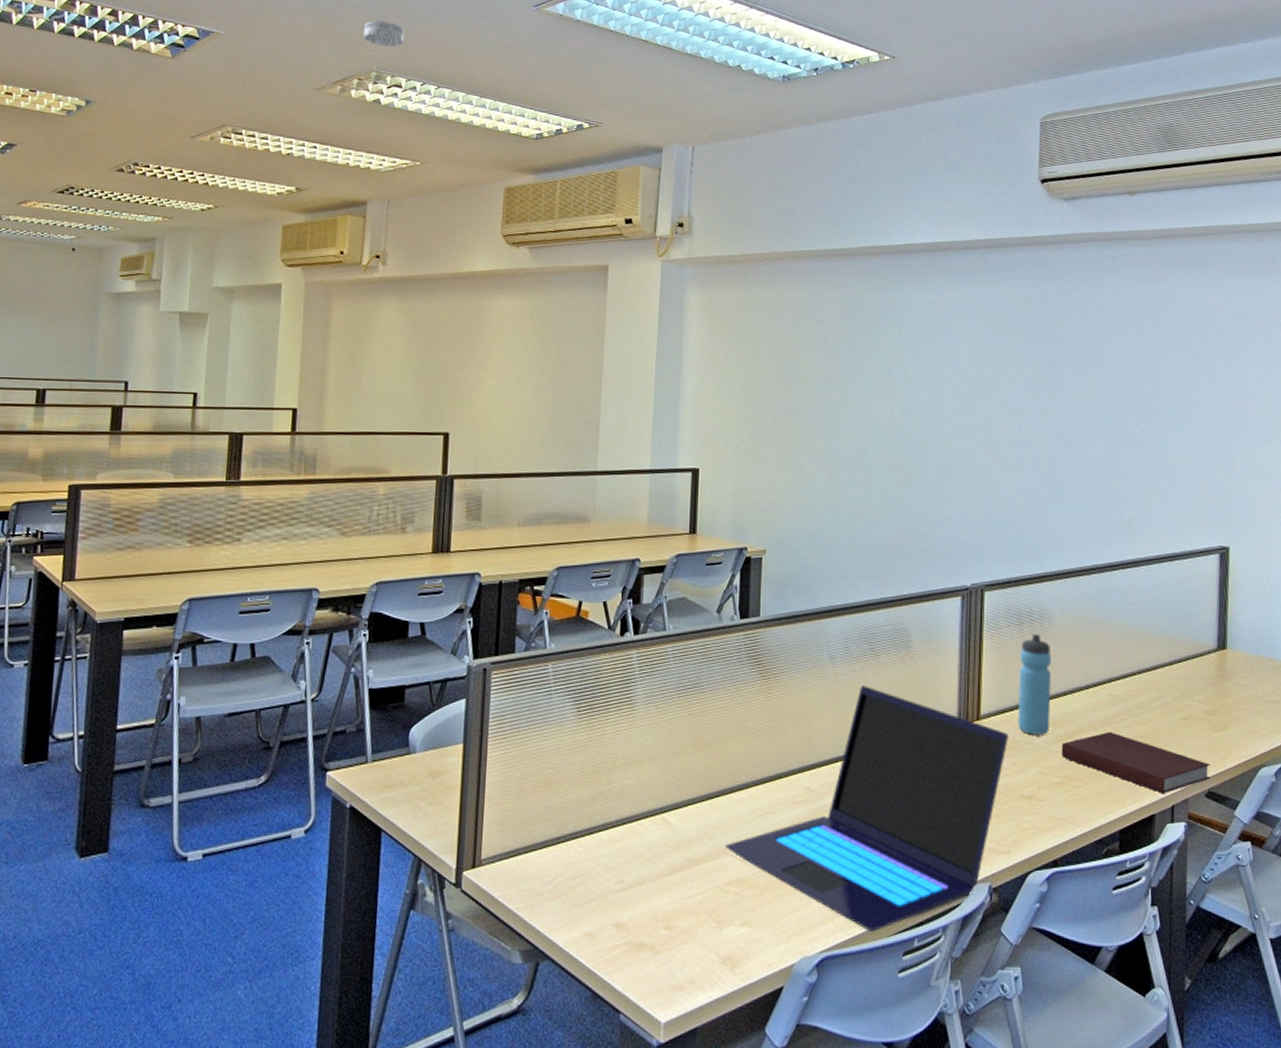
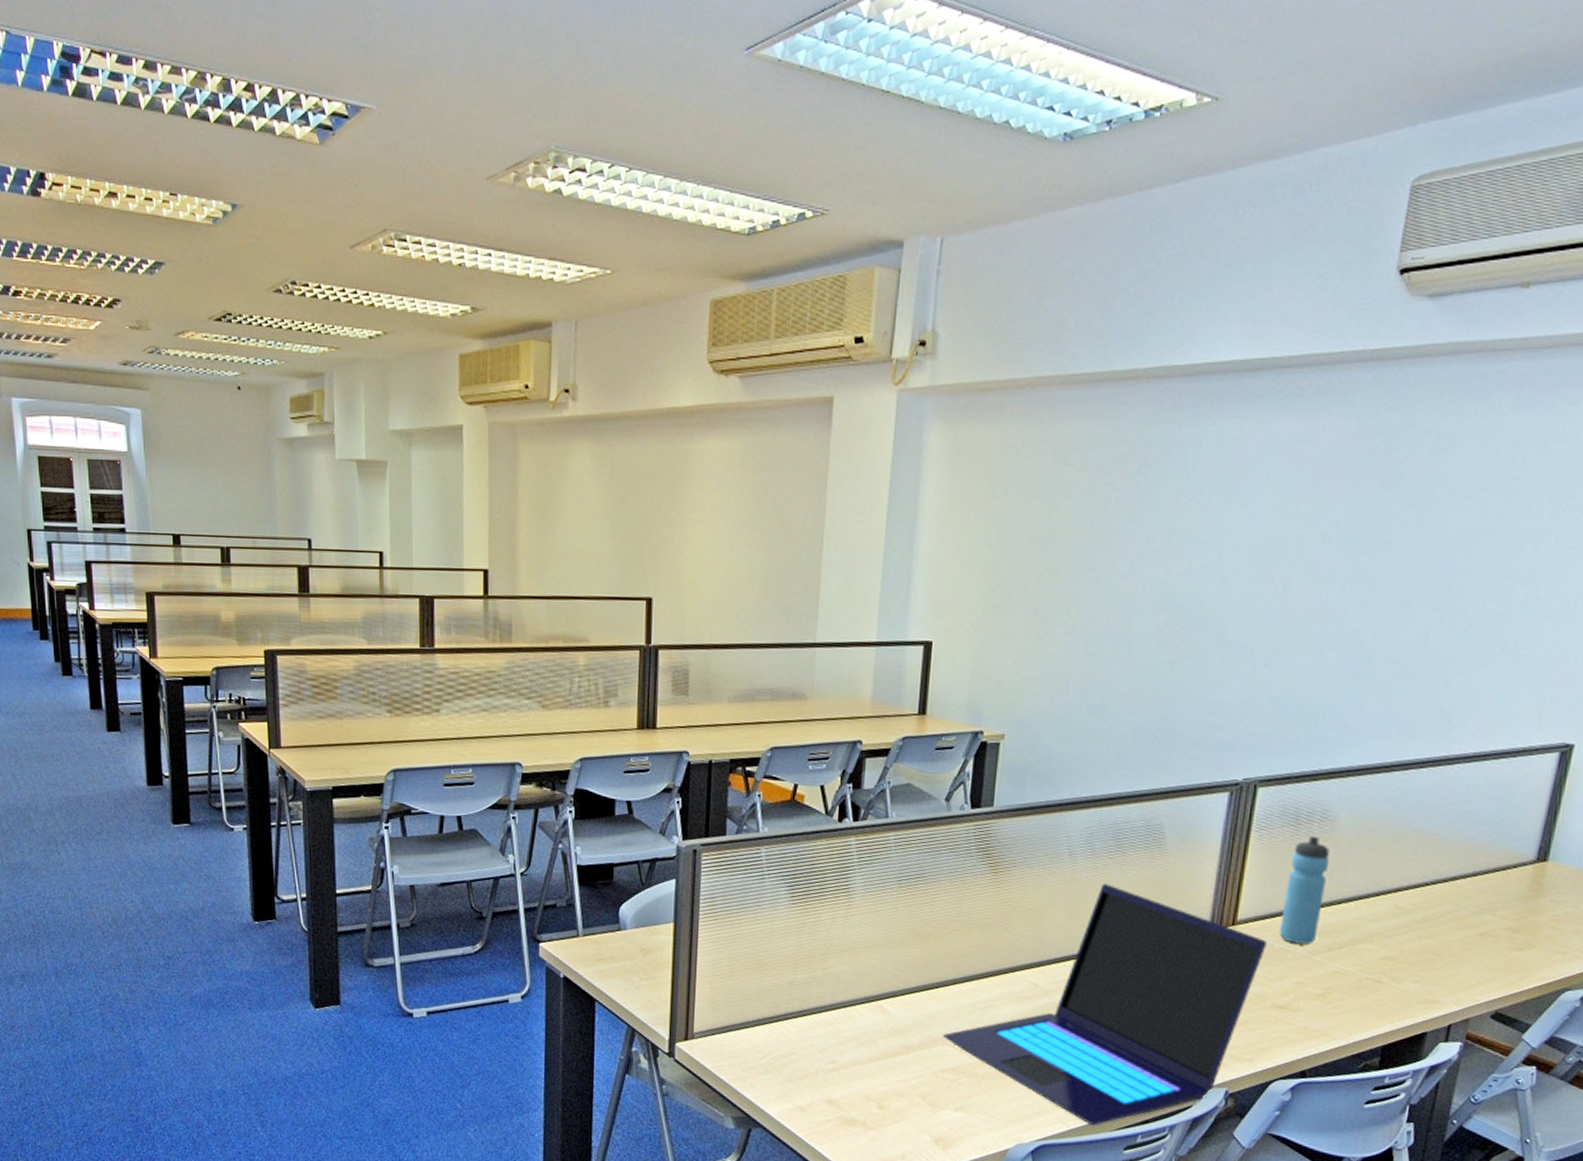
smoke detector: present [363,20,404,47] -> none [538,80,586,116]
notebook: present [1061,731,1211,793] -> none [1326,944,1503,1012]

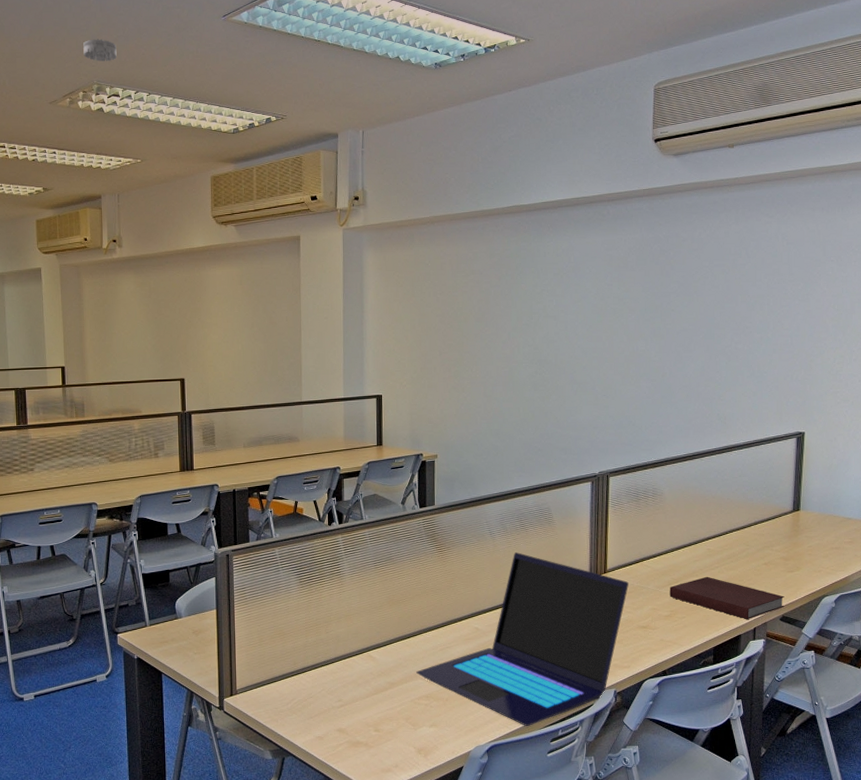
smoke detector: none [538,80,586,116] -> present [83,39,117,61]
water bottle: present [1279,835,1330,945] -> none [636,506,662,582]
notebook: none [1326,944,1503,1012] -> present [669,576,785,619]

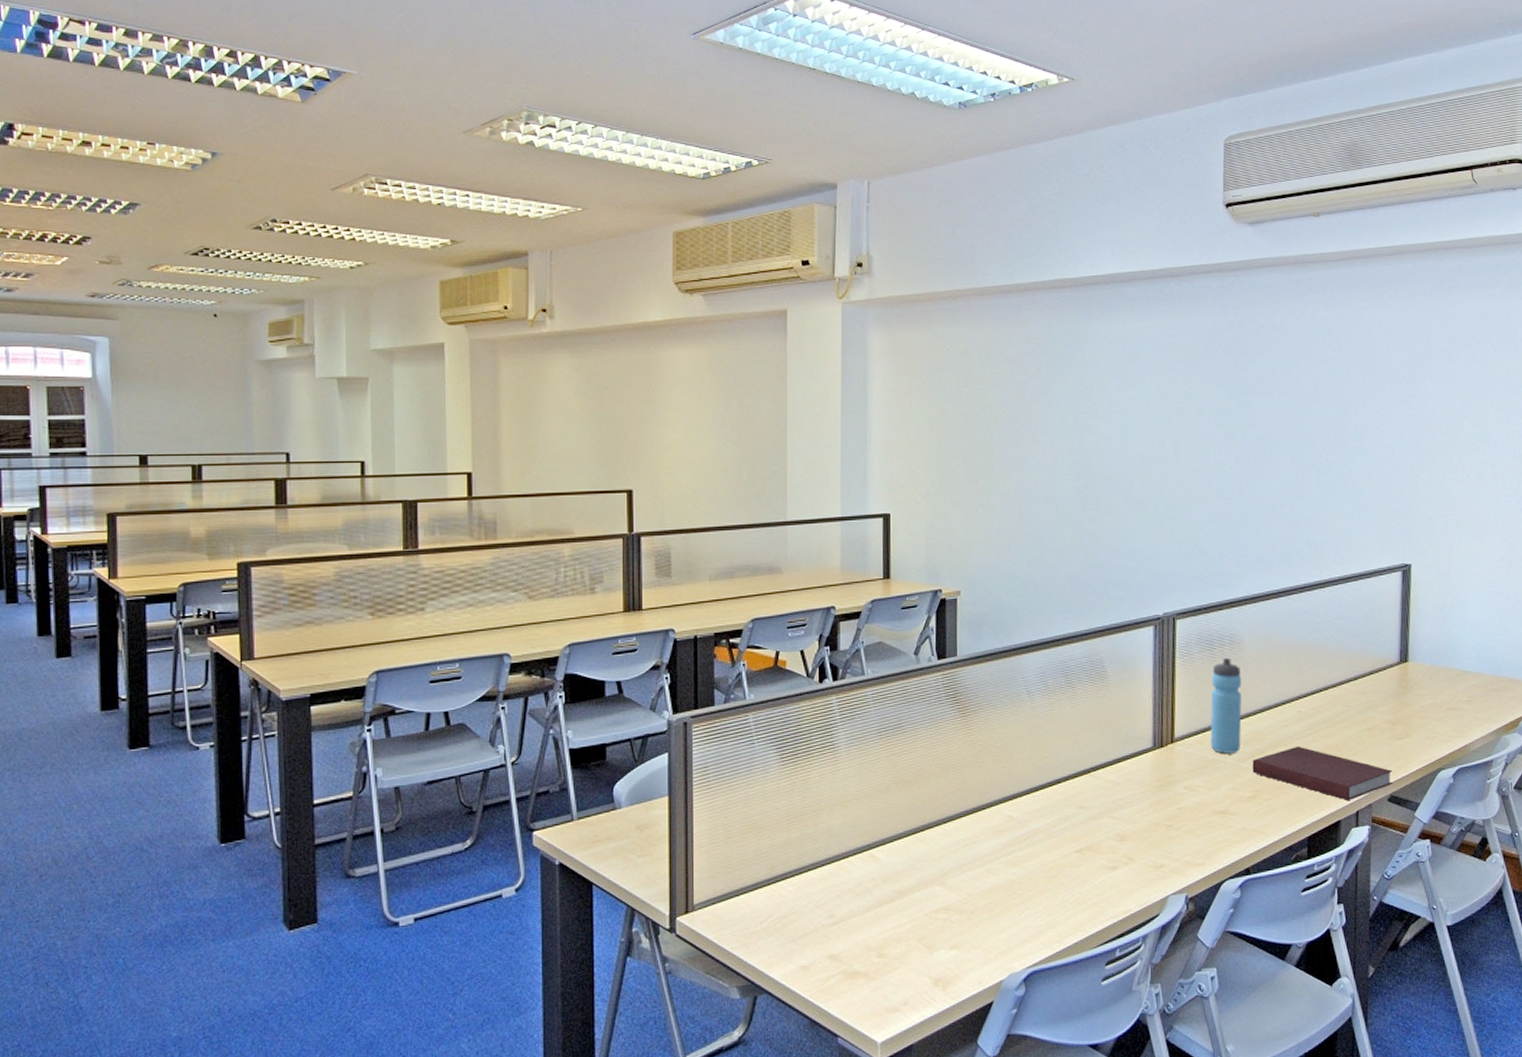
smoke detector: present [83,39,117,61] -> none [510,54,554,83]
laptop: present [416,552,629,726] -> none [932,717,1202,945]
water bottle: none [636,506,662,582] -> present [1210,657,1242,754]

